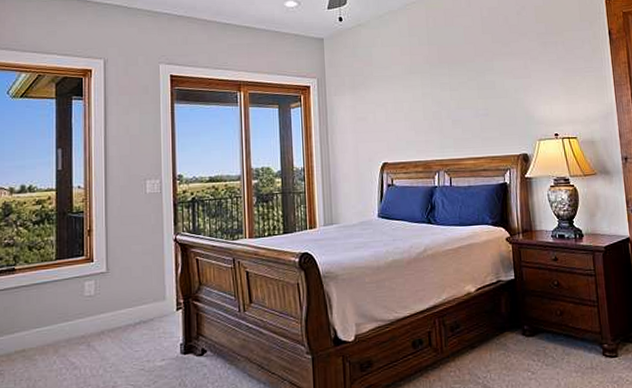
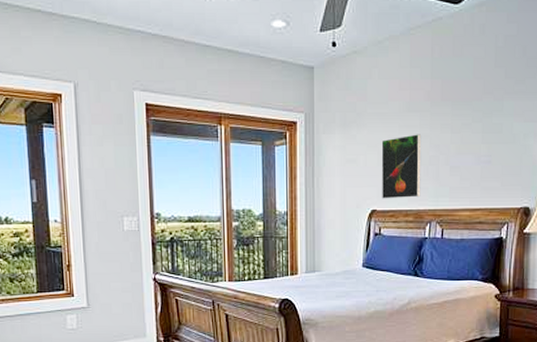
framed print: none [388,93,428,152] -> present [381,134,422,199]

